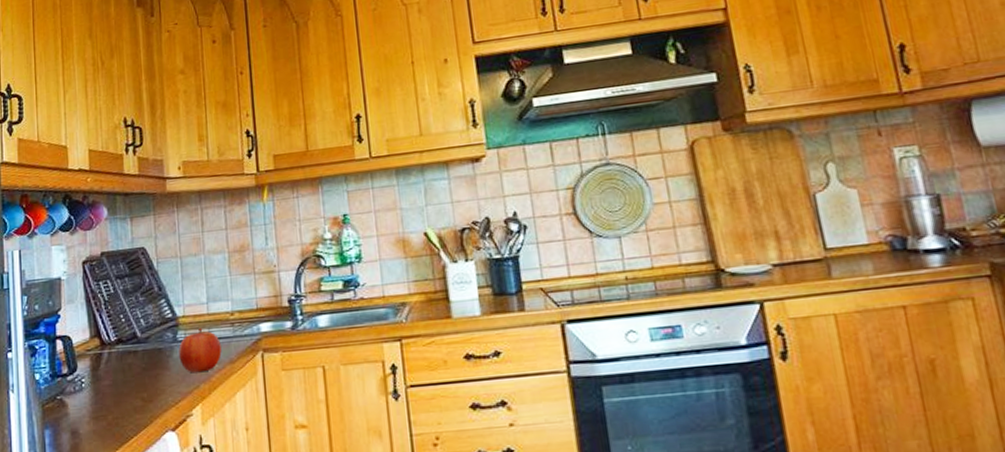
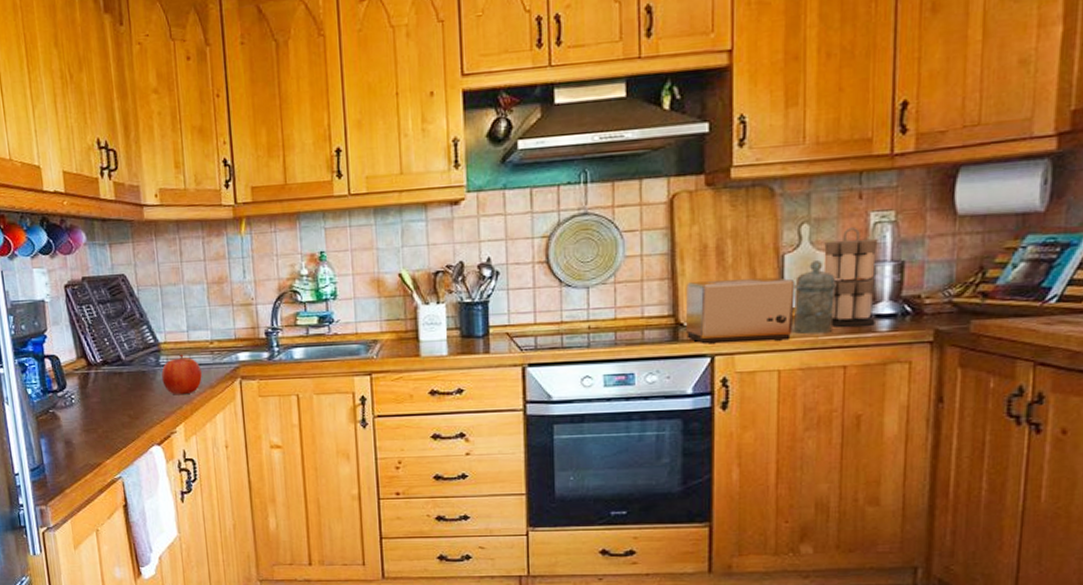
toaster: none [721,217,841,290] -> present [685,277,795,345]
canister: none [831,198,883,275] -> present [792,261,836,335]
spice rack: none [853,162,926,266] -> present [823,226,878,328]

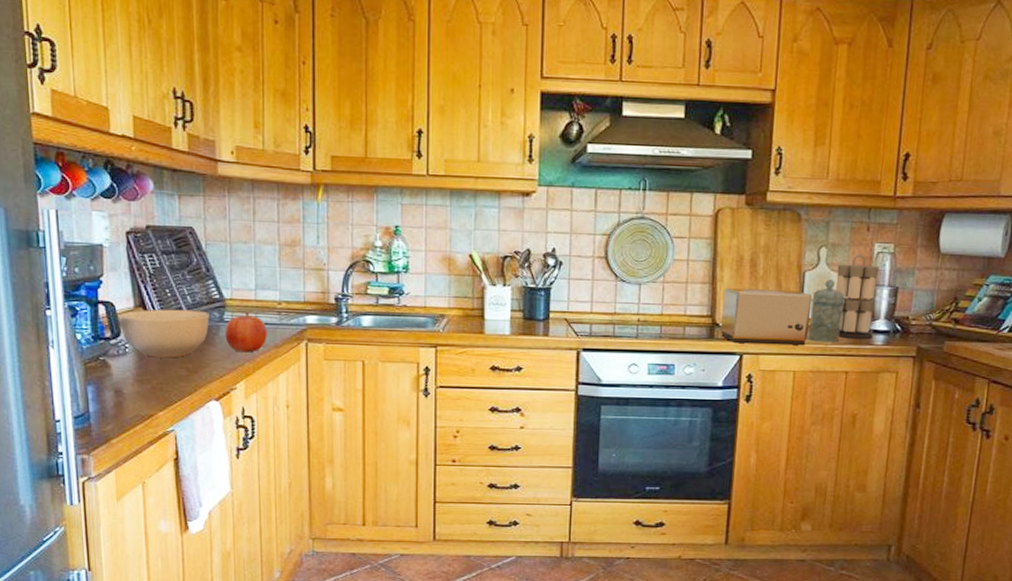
bowl: none [62,356,147,407] -> present [117,309,209,358]

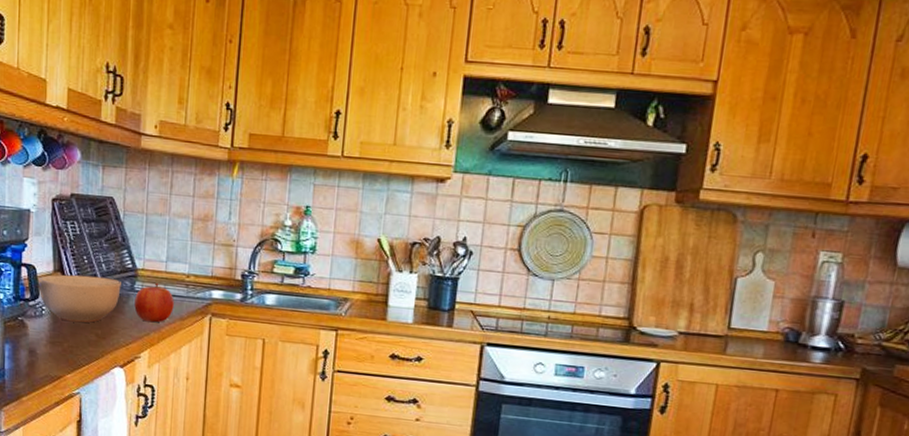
toaster: present [720,288,812,347] -> none [637,290,744,359]
canister: present [807,280,845,343] -> none [735,288,781,357]
spice rack: present [835,254,880,340] -> none [770,261,824,357]

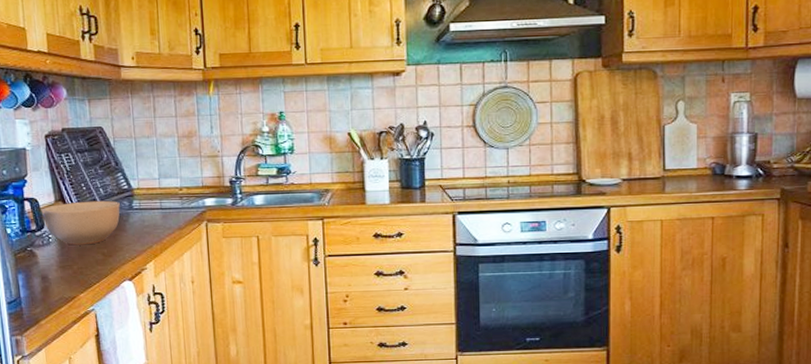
fruit: present [134,282,174,323] -> none [134,199,171,236]

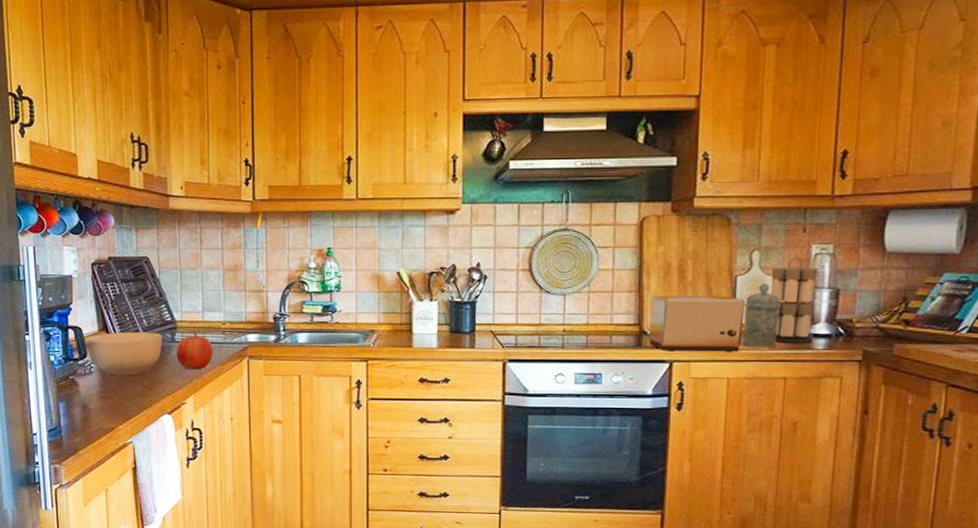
fruit: none [134,199,171,236] -> present [176,332,213,370]
toaster: none [587,144,673,198] -> present [648,296,745,353]
canister: none [672,131,706,191] -> present [741,284,781,348]
spice rack: none [695,104,737,186] -> present [770,256,818,345]

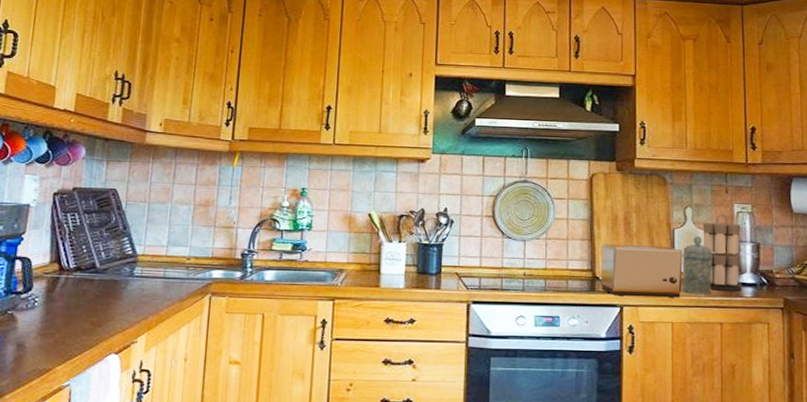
bowl: present [84,331,163,376] -> none [32,264,120,312]
fruit: present [176,332,213,370] -> none [133,267,174,306]

